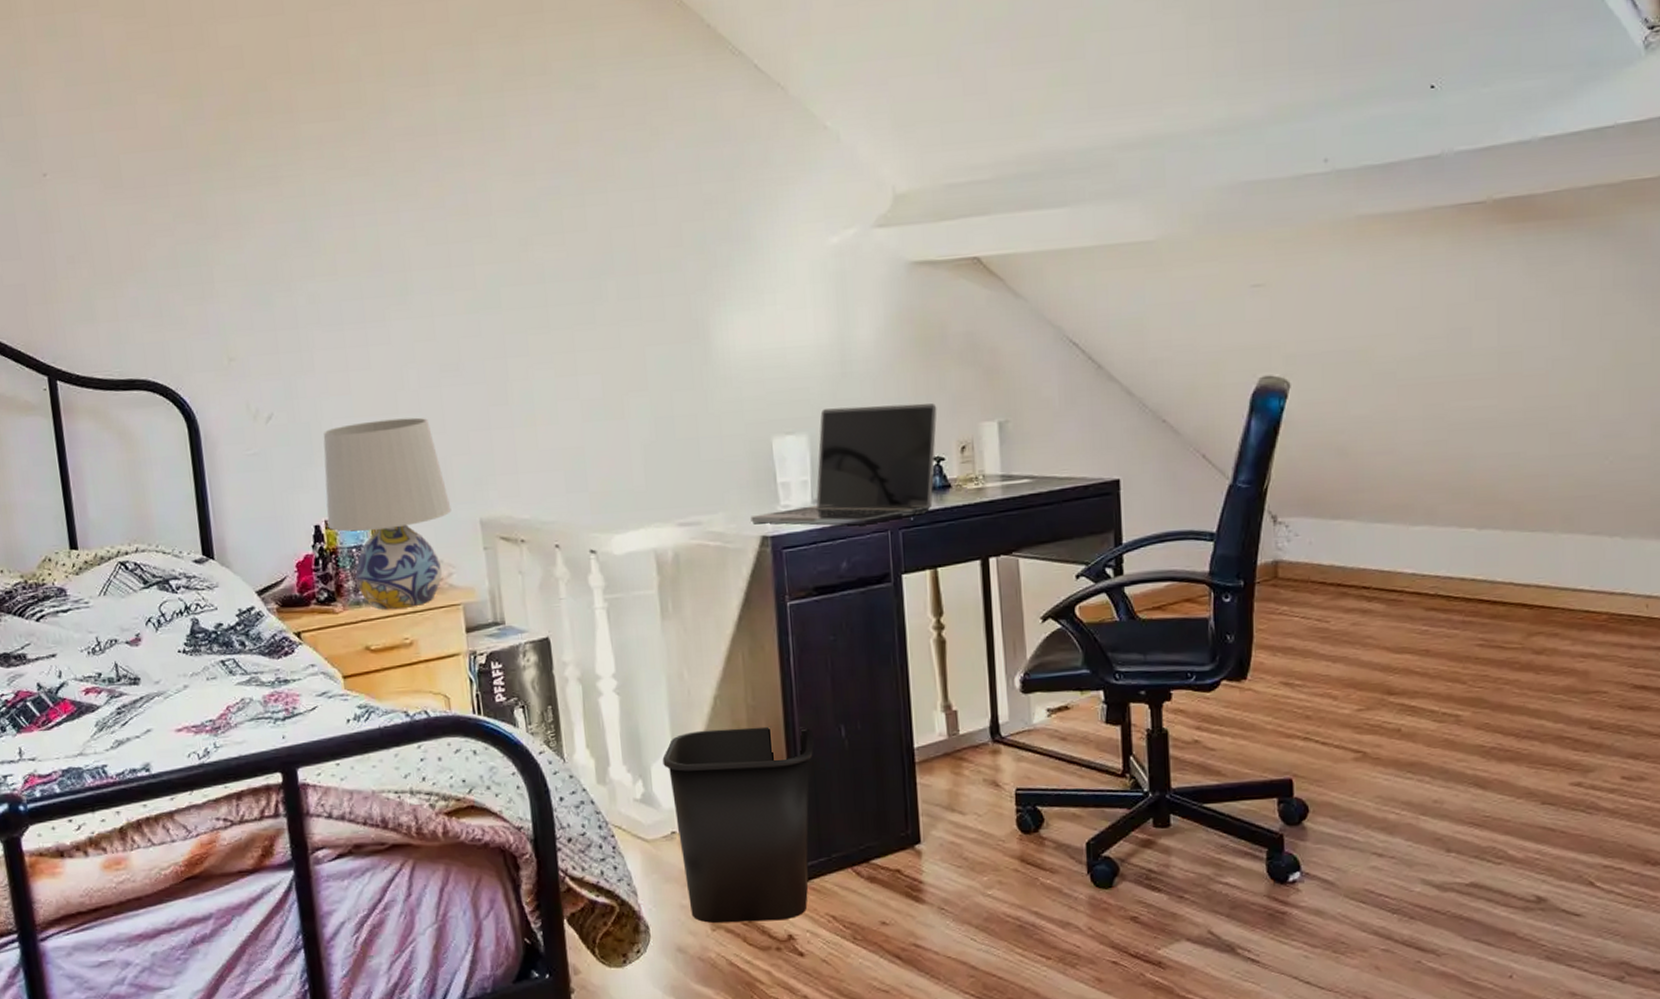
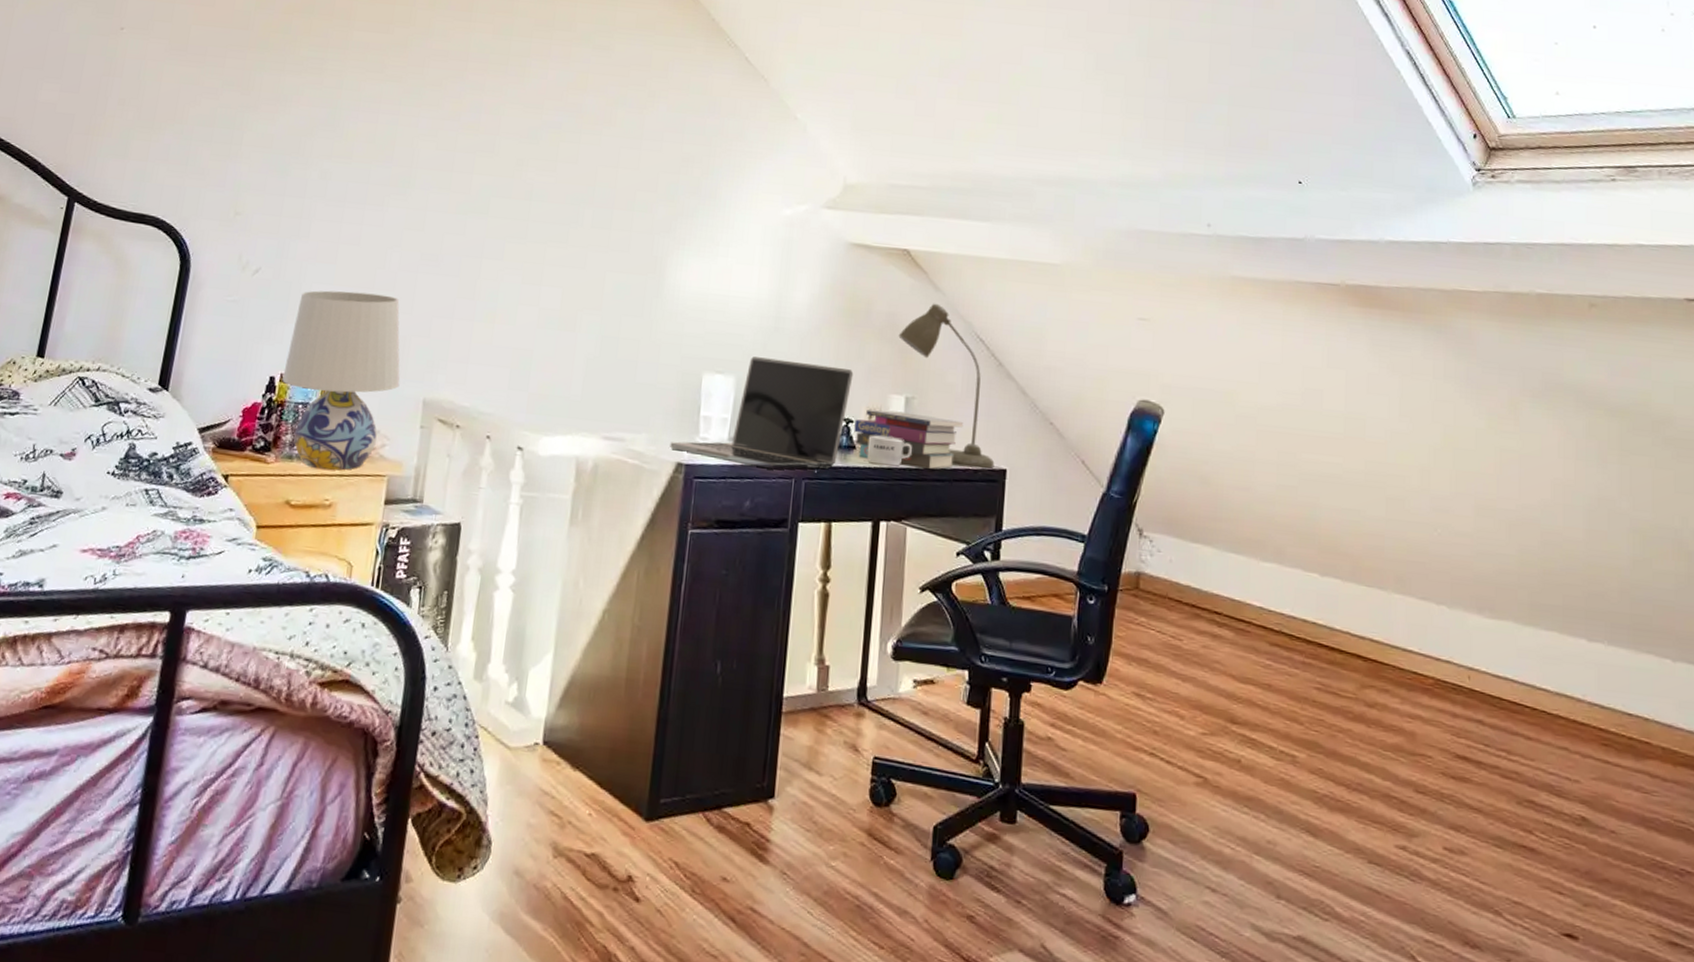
waste bin: present [662,726,815,923] -> none [536,642,691,859]
books: none [946,436,1067,496] -> present [854,409,964,470]
mug: none [963,467,1014,501] -> present [867,435,913,468]
desk lamp: none [981,312,1106,486] -> present [898,303,995,469]

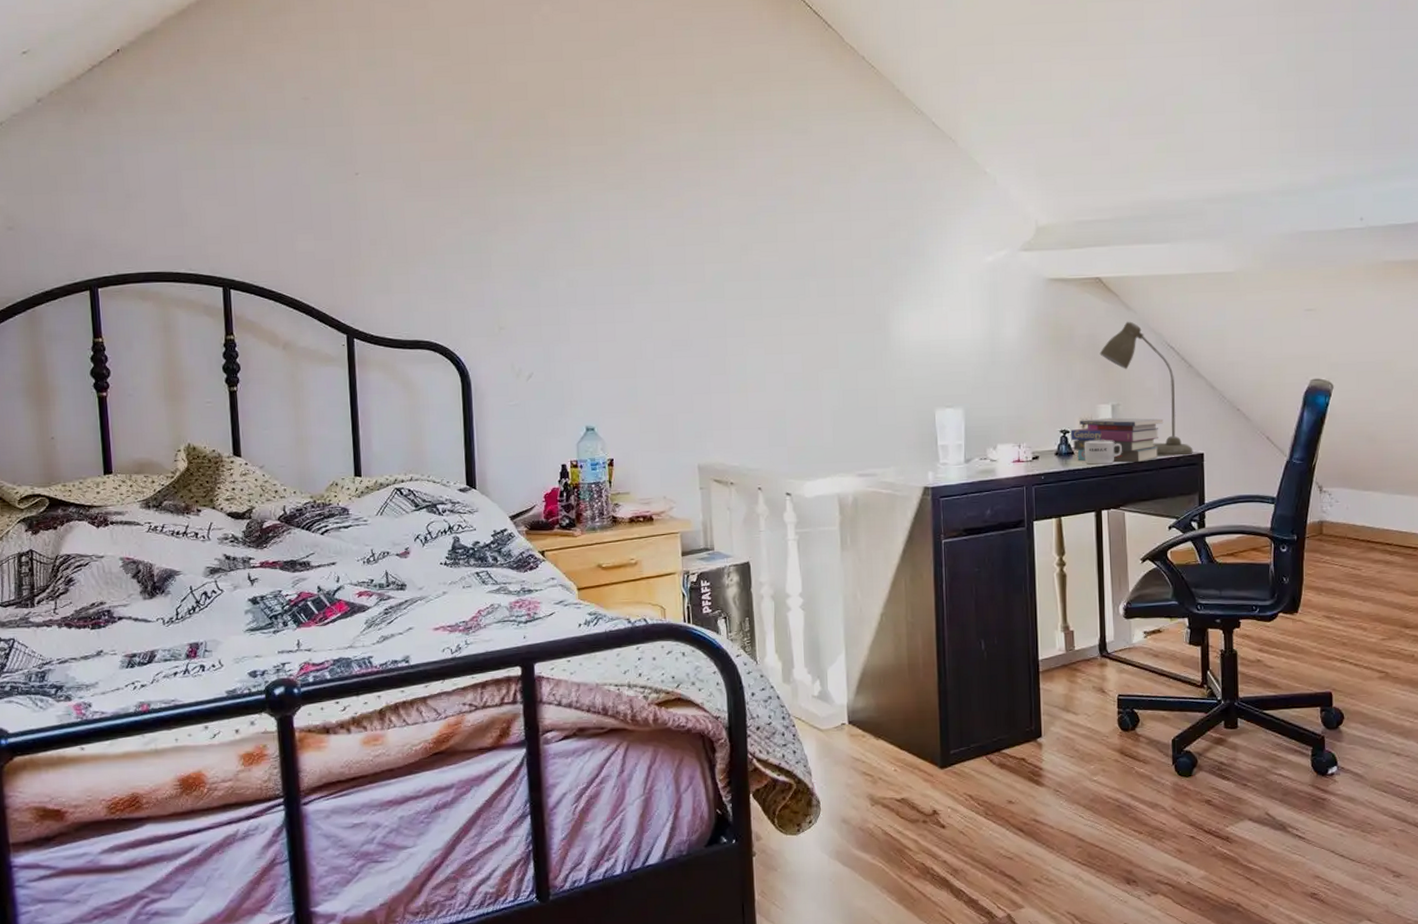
table lamp: present [282,290,400,470] -> none [572,381,675,535]
laptop: present [670,357,854,470] -> none [916,388,1065,481]

